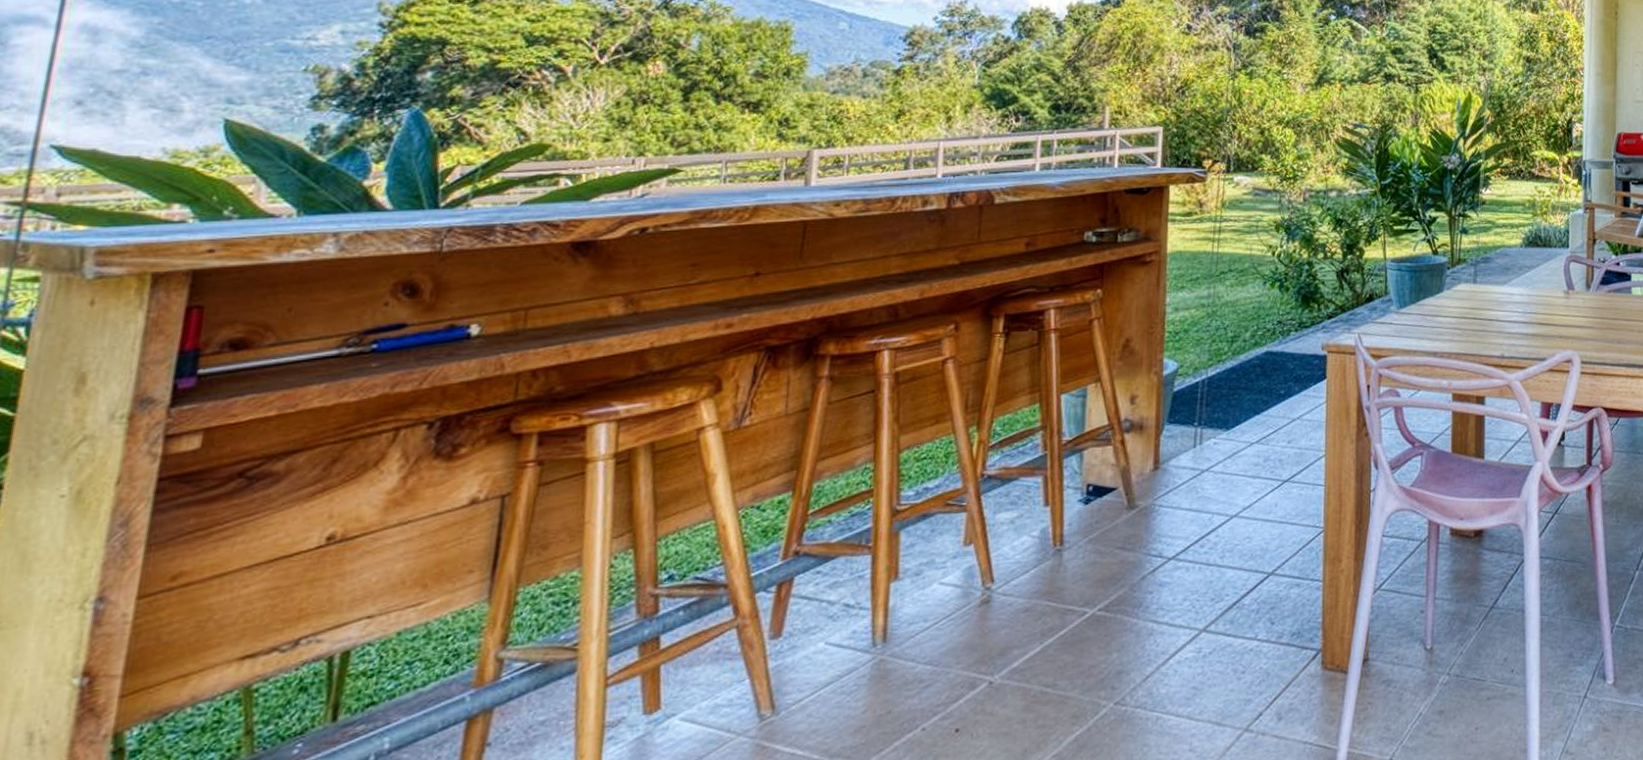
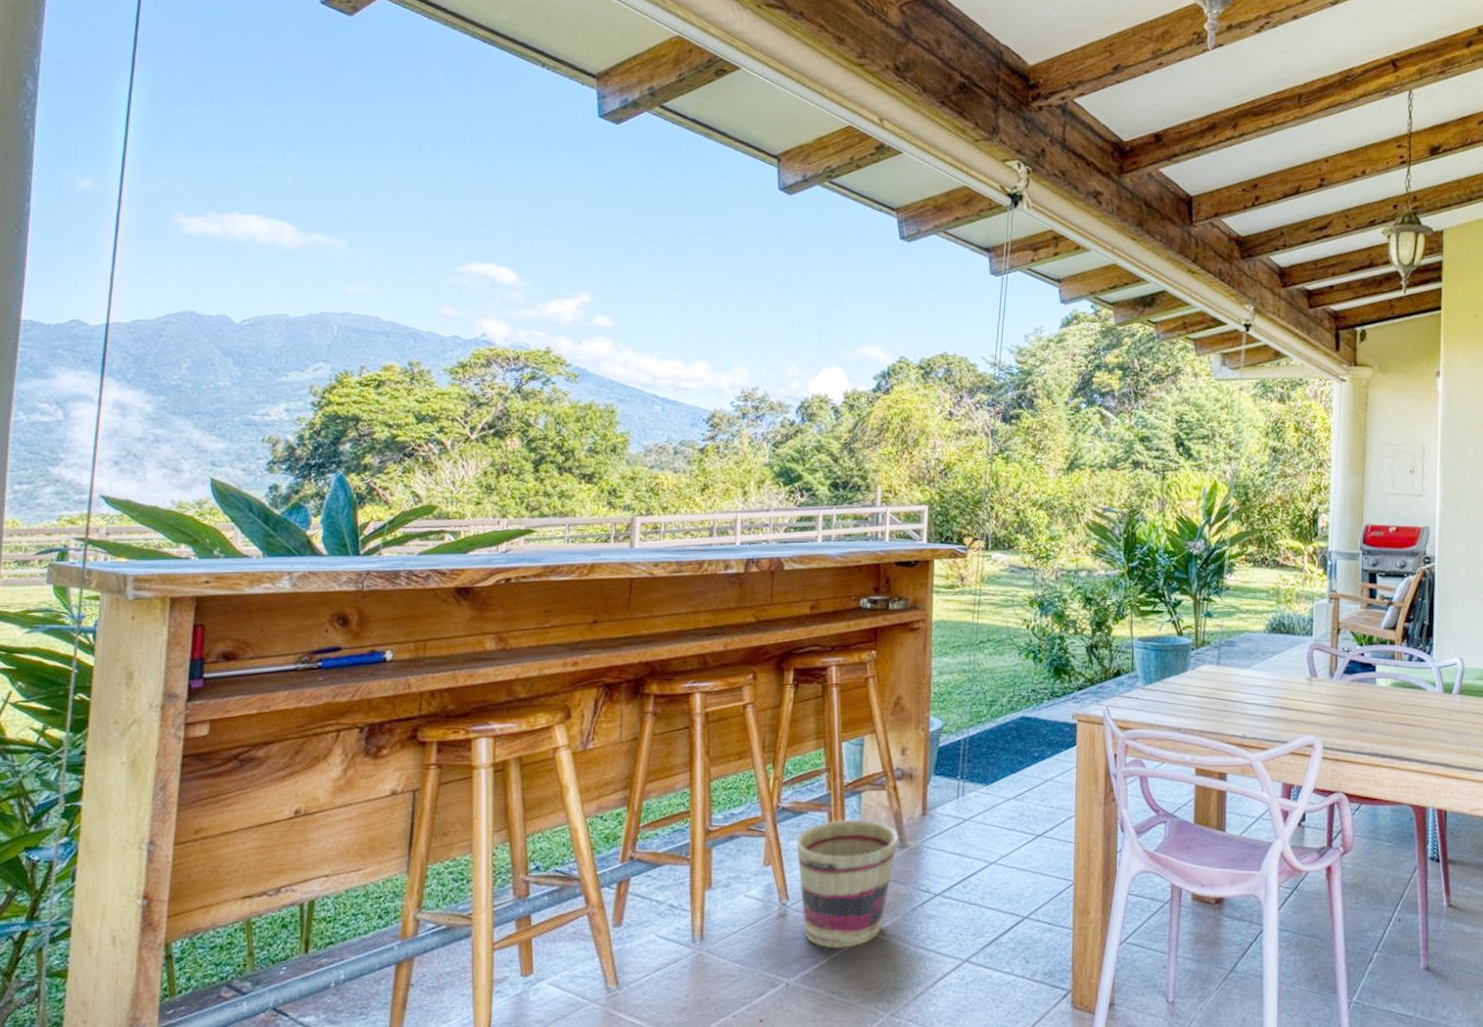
basket: none [1004,481,1127,634] -> present [796,819,899,948]

